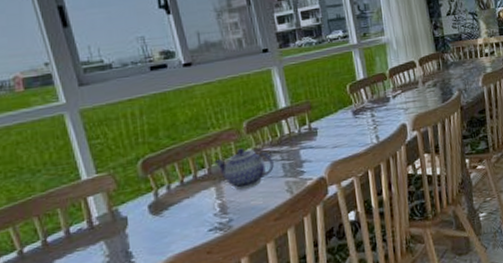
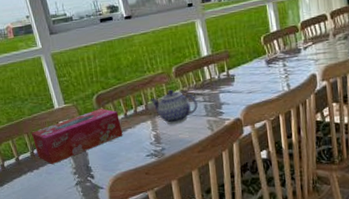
tissue box: none [45,176,178,254] -> present [31,108,123,164]

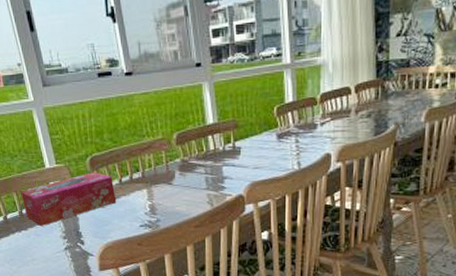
teapot: present [150,89,198,124] -> none [147,158,198,195]

